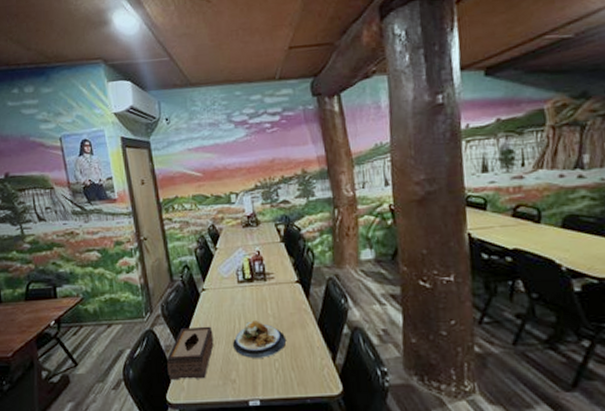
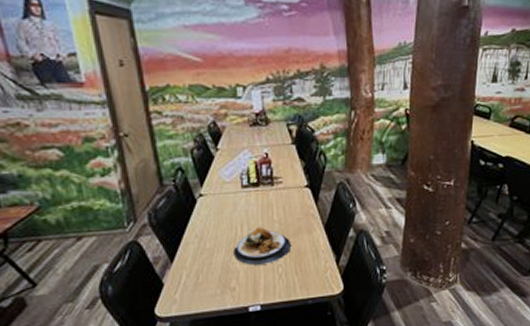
tissue box: present [167,326,214,381] -> none [155,234,212,294]

